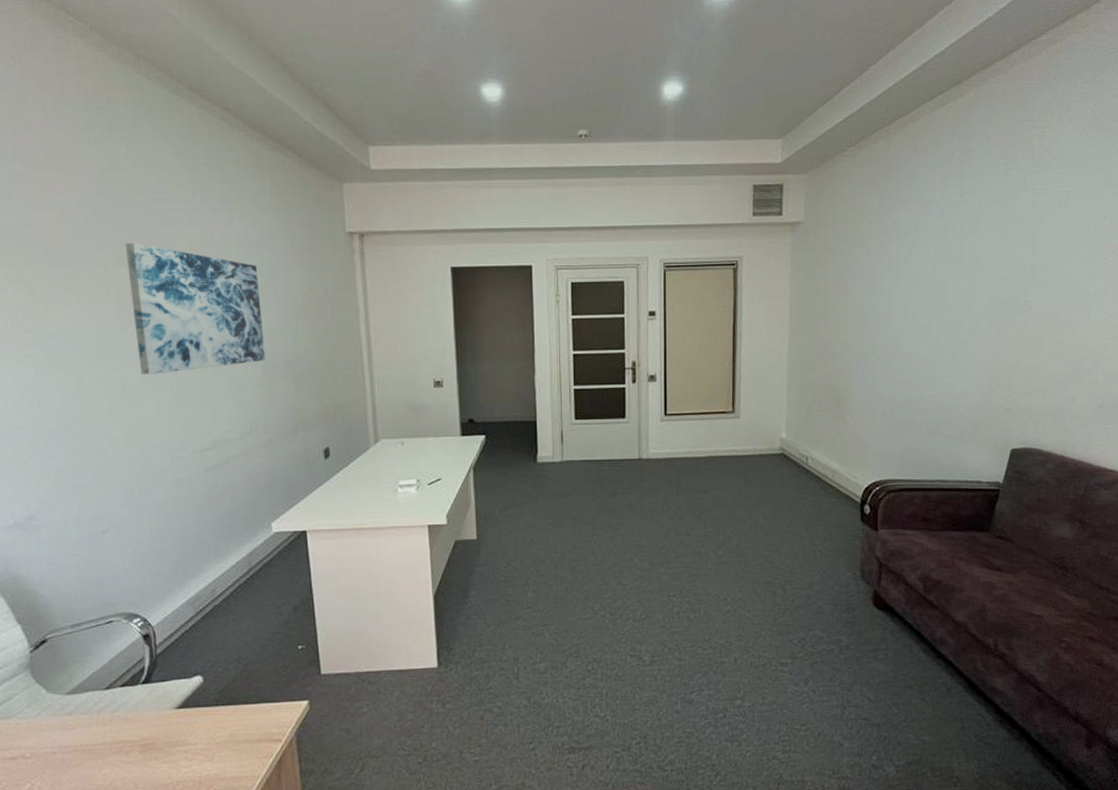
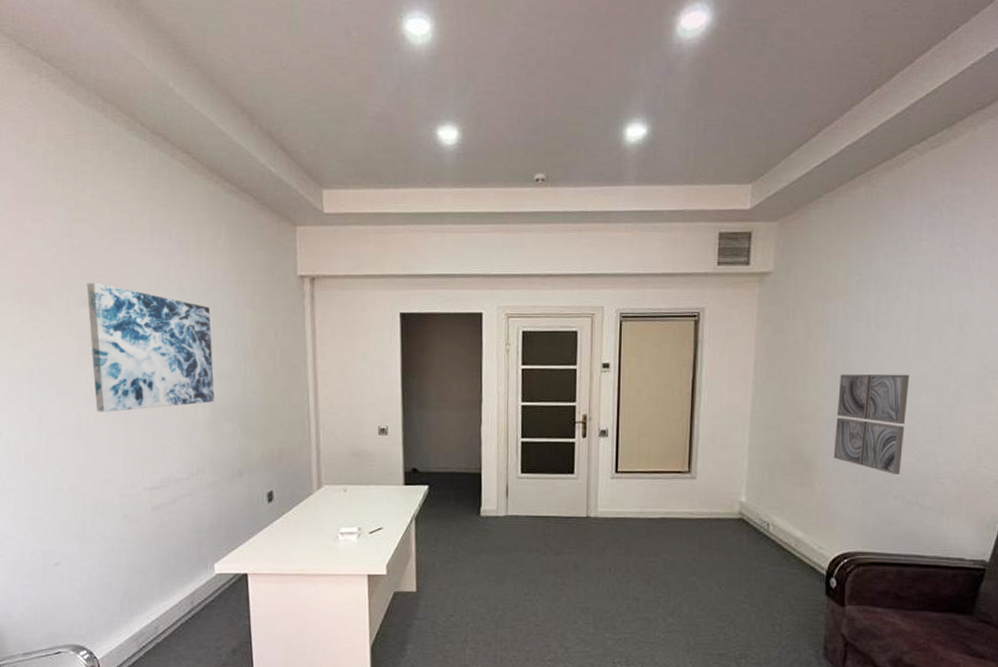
wall art: none [863,314,928,407] -> present [833,374,910,474]

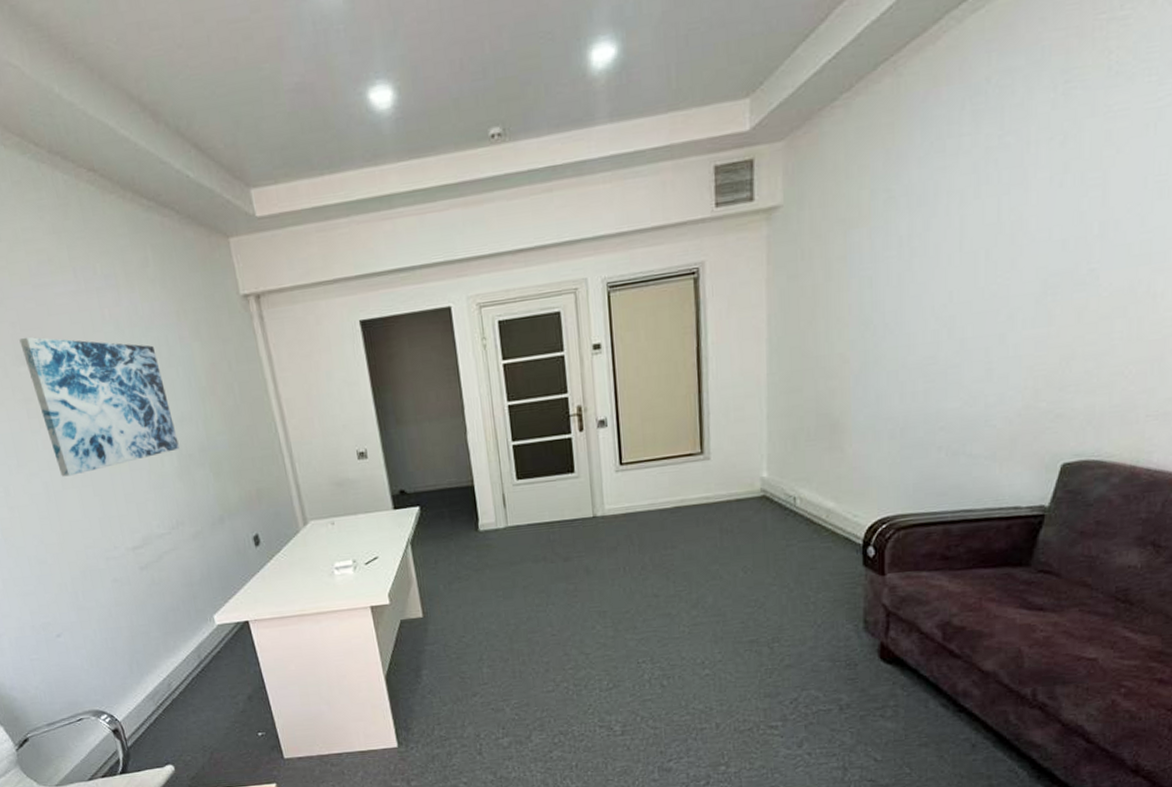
wall art: present [833,374,910,474] -> none [865,304,952,424]

